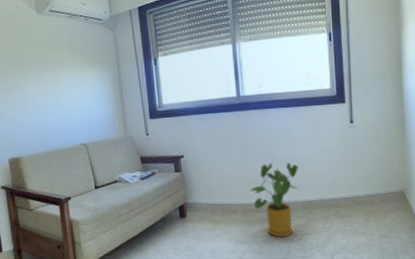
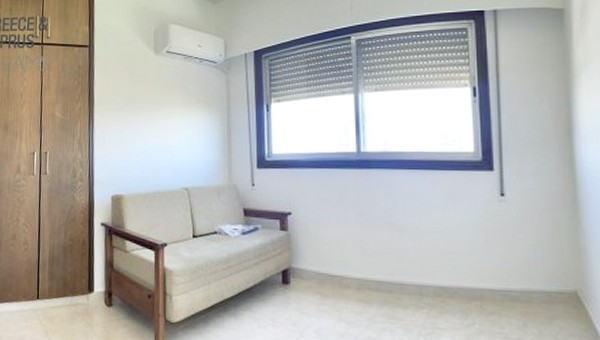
house plant: present [249,163,299,238] -> none [366,233,431,328]

